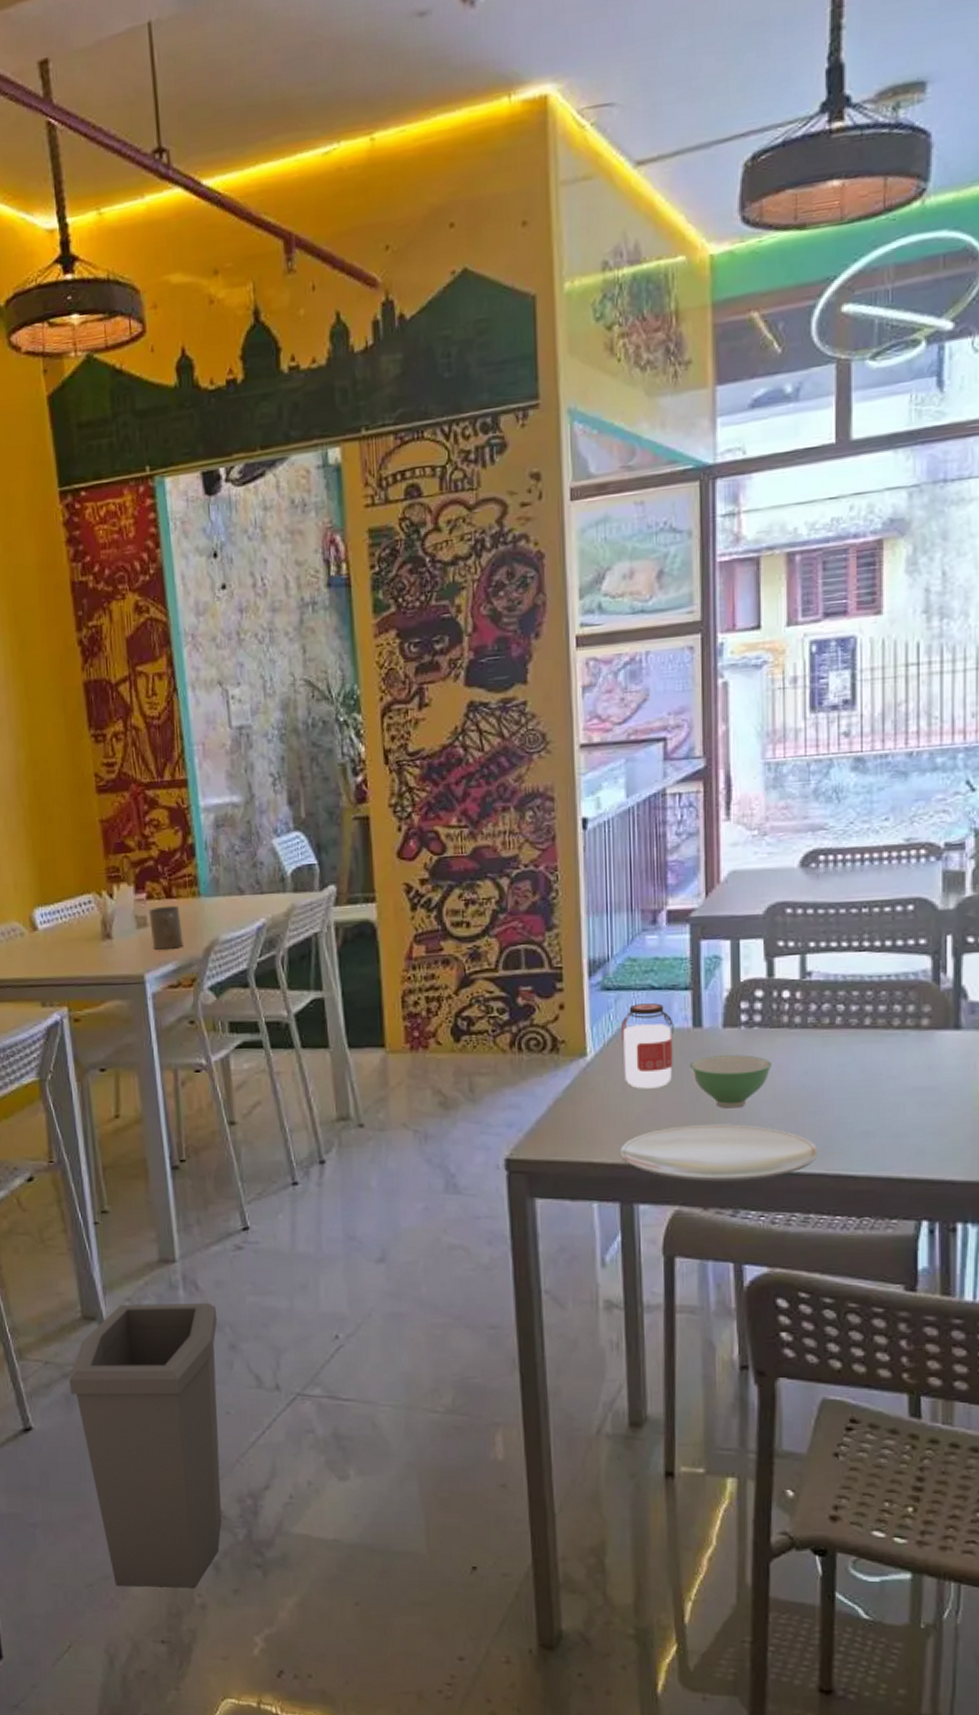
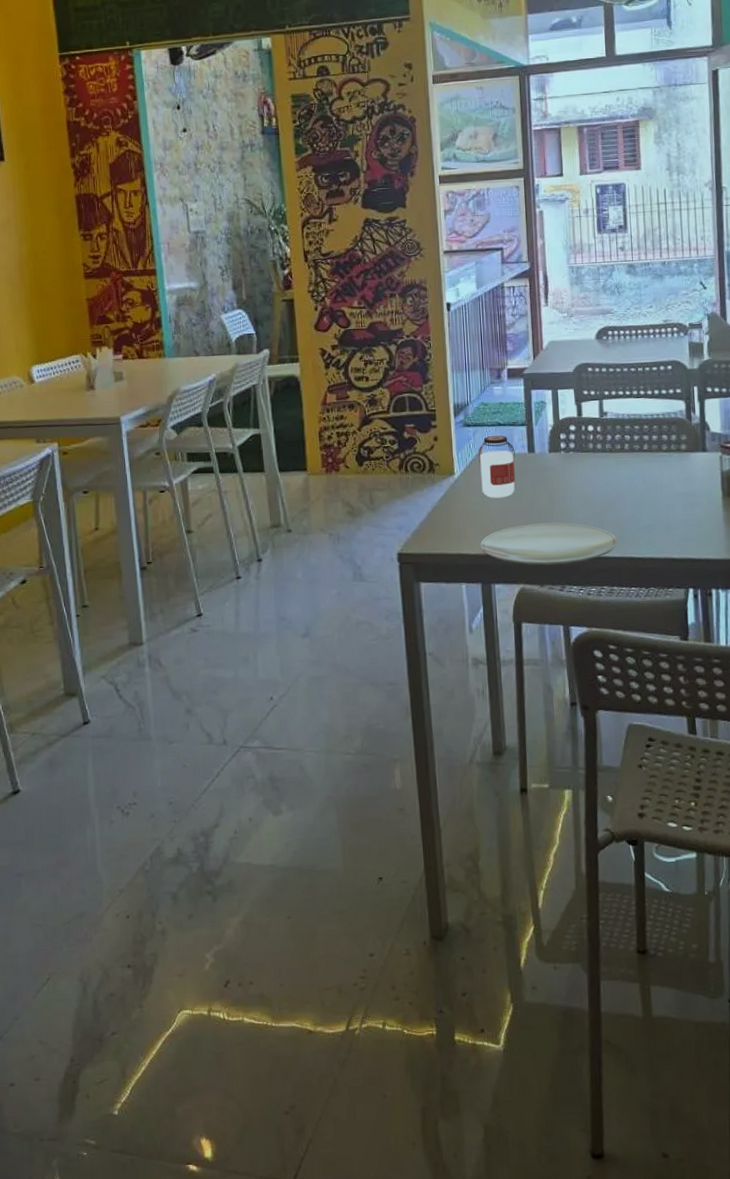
trash bin: present [69,1302,222,1588] -> none [53,676,179,921]
cup: present [149,905,183,950] -> none [125,364,152,398]
bowl: present [690,1055,772,1109] -> none [527,472,583,511]

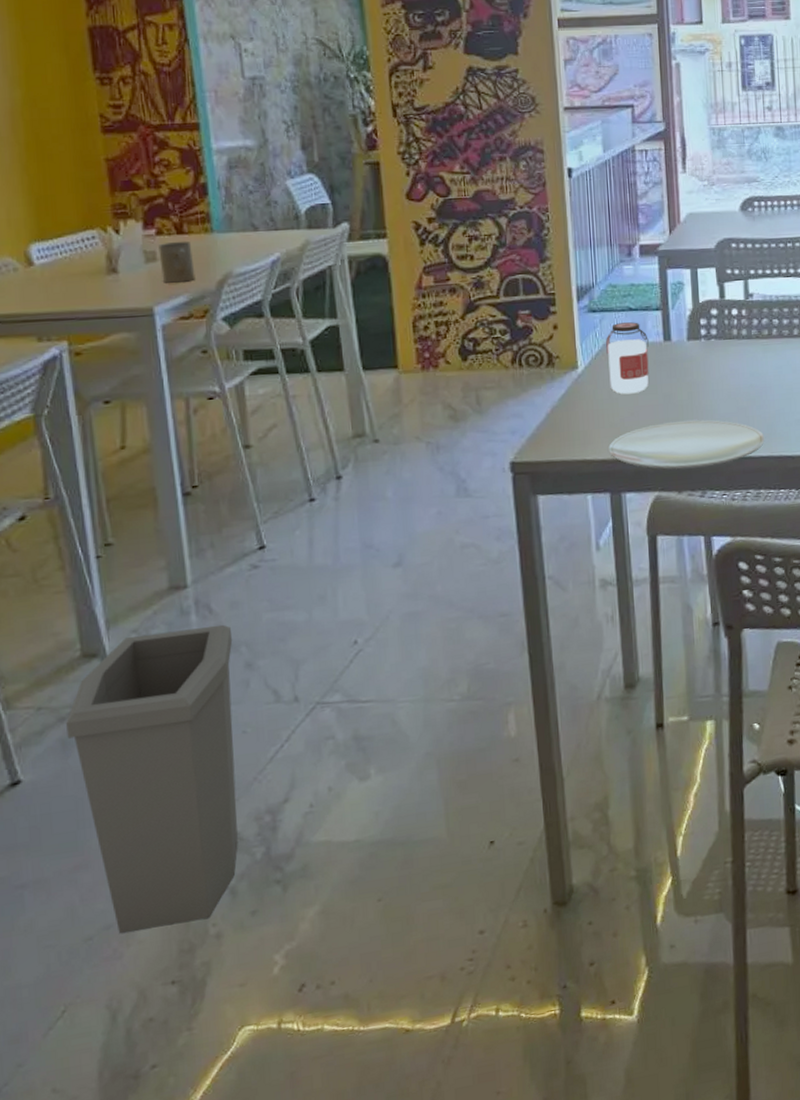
trash bin: none [53,676,179,921] -> present [66,624,238,933]
cup: none [125,364,152,398] -> present [158,241,195,283]

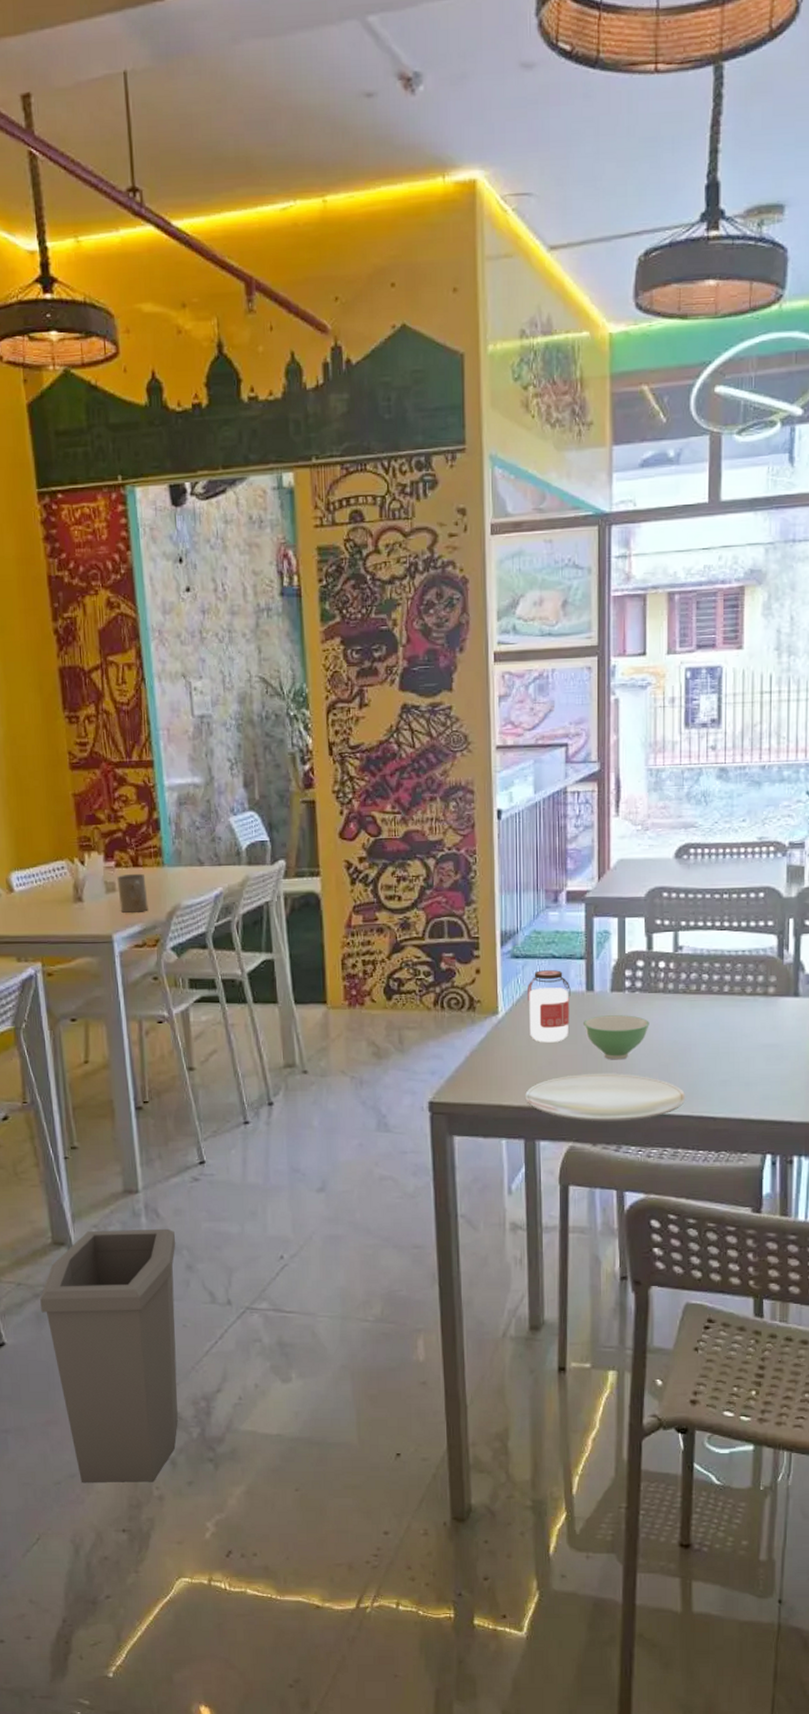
bowl: none [663,362,726,407] -> present [584,1015,649,1060]

